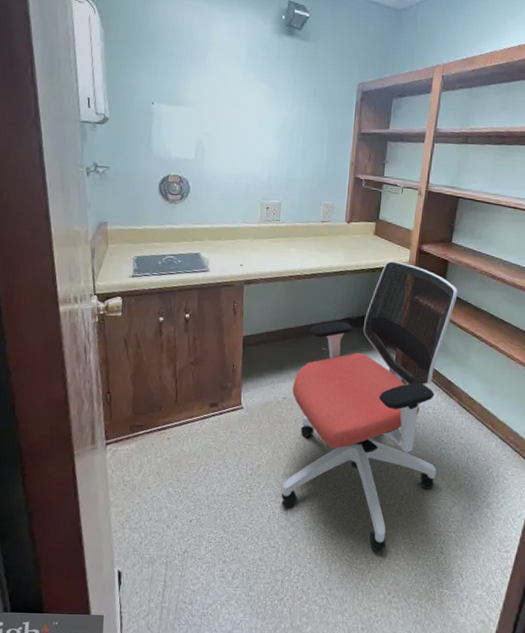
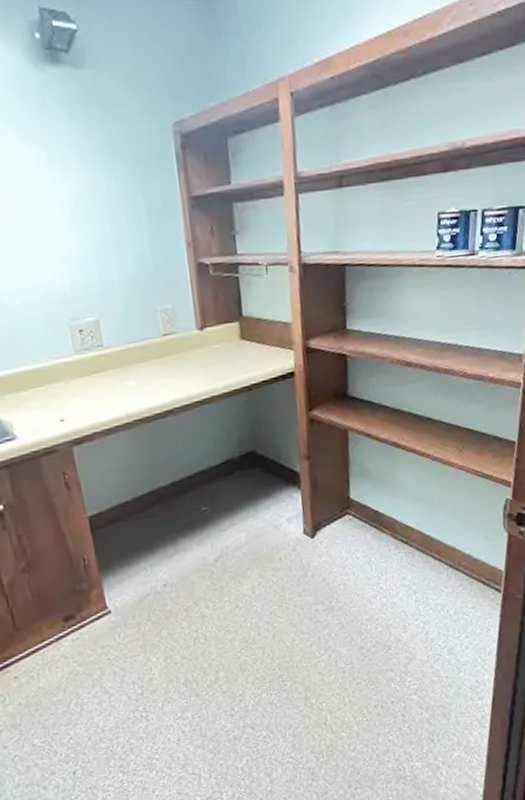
office chair: present [280,260,458,551] -> none [172,369,381,743]

